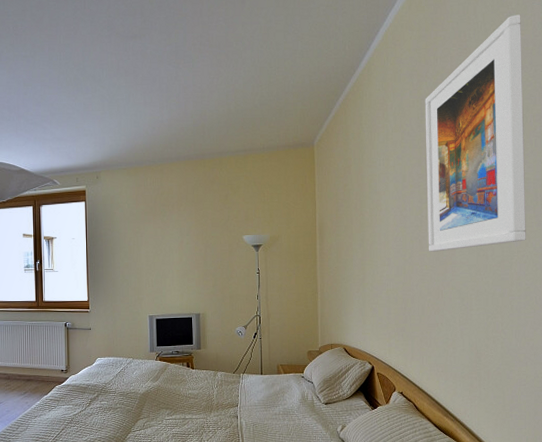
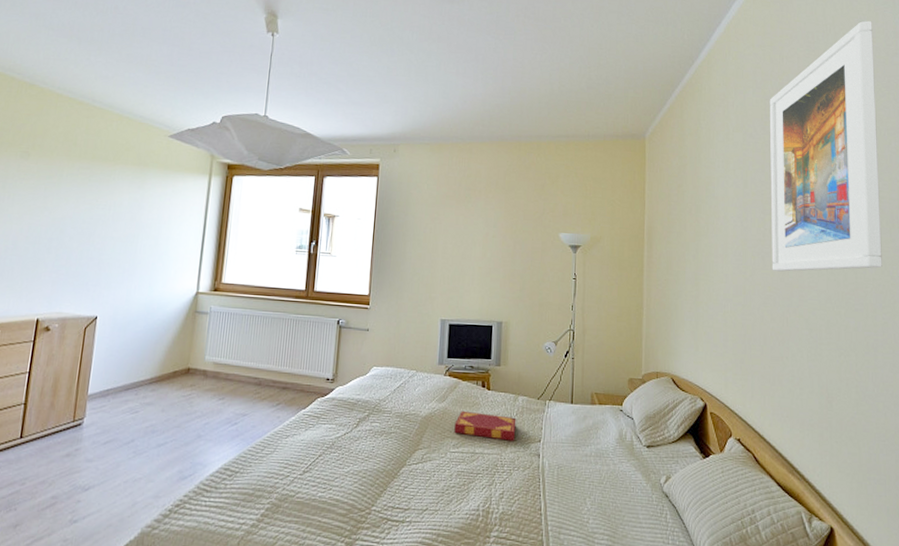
hardback book: none [167,386,217,408] -> present [454,410,517,441]

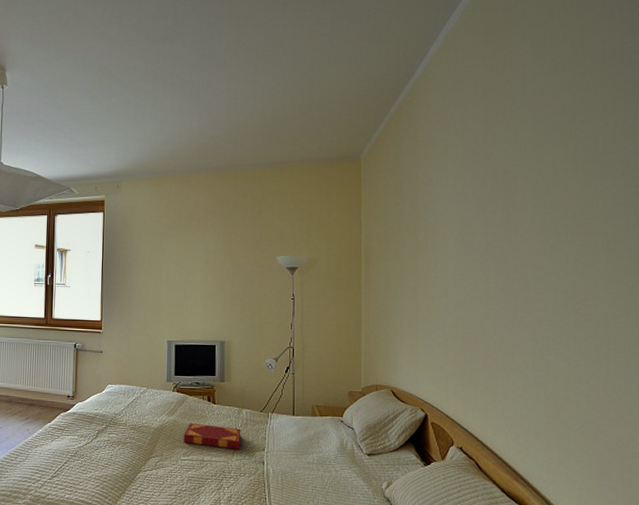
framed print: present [769,21,882,272] -> none [491,19,616,284]

